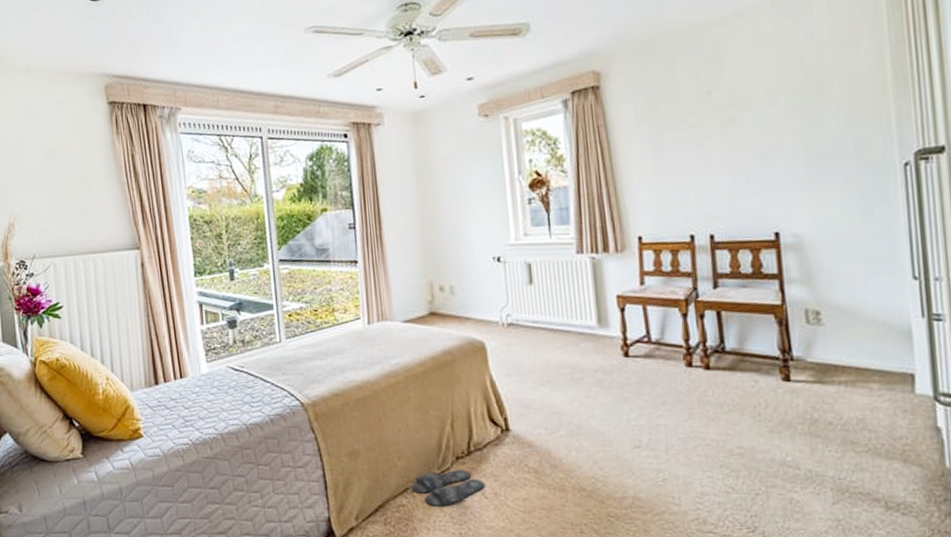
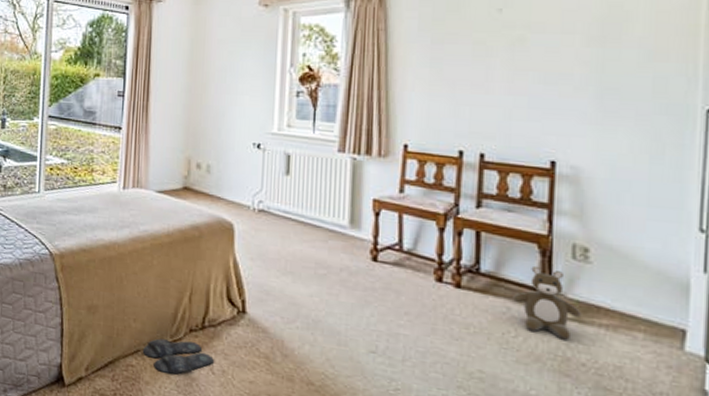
teddy bear: none [758,336,823,403] -> present [513,265,582,340]

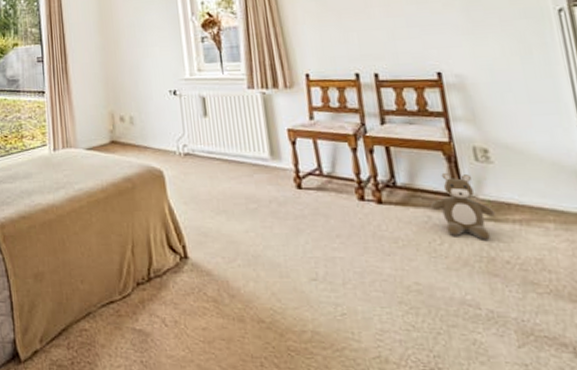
slippers: present [142,338,214,375] -> none [93,296,165,334]

